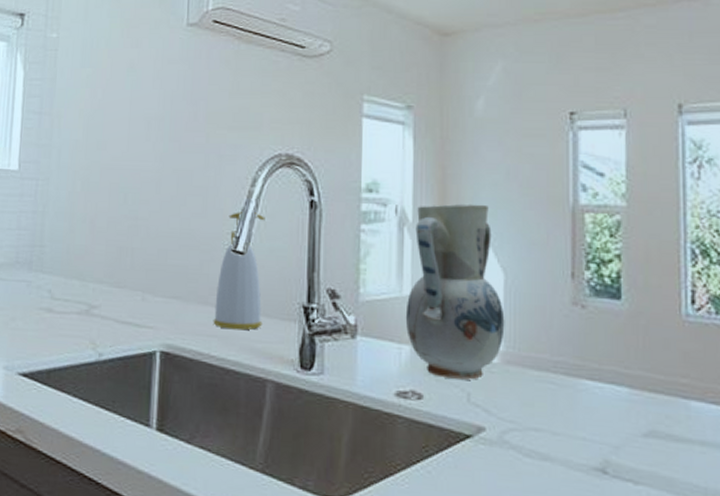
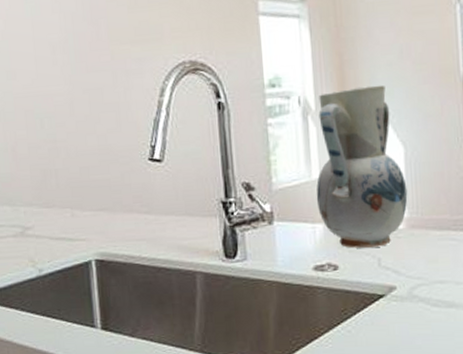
soap bottle: present [213,212,265,330] -> none [139,121,186,232]

